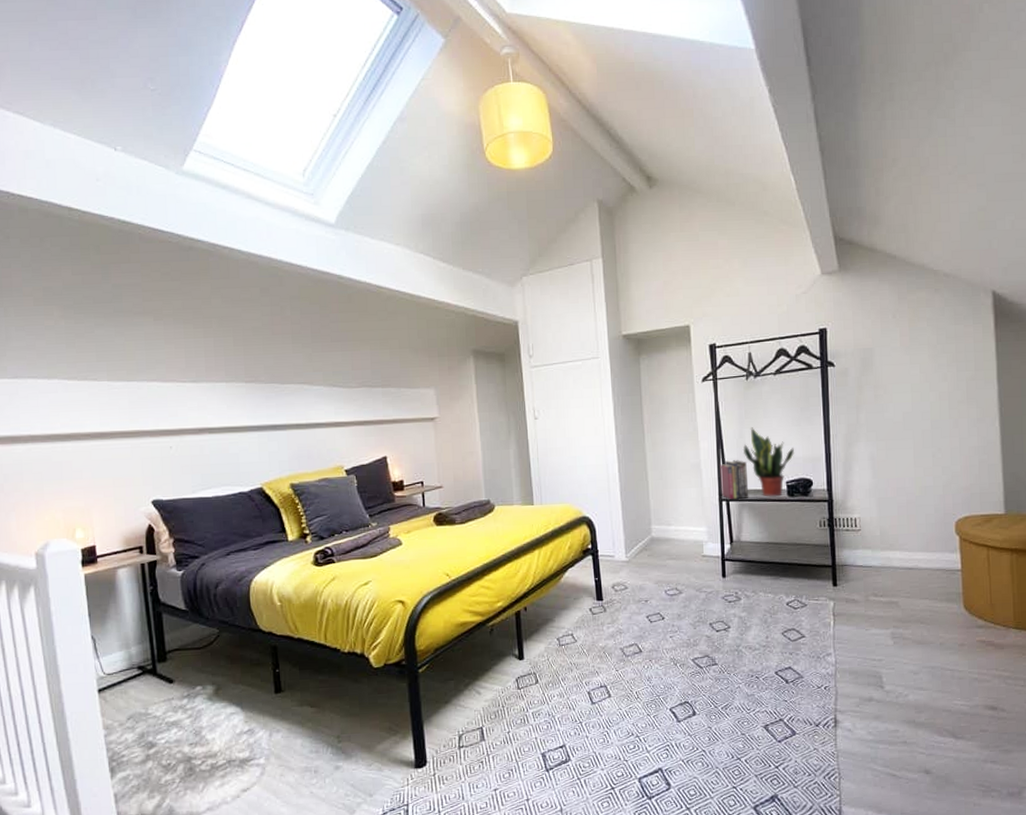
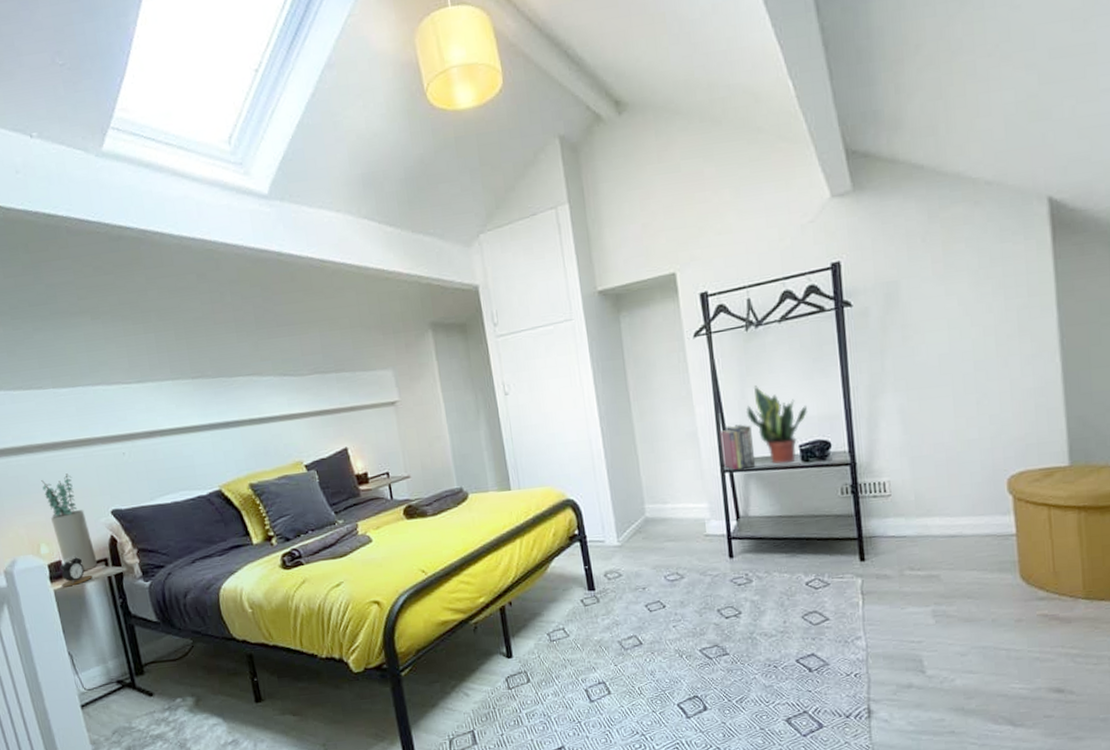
vase: none [85,462,133,558] -> present [41,473,98,571]
alarm clock: none [93,542,125,572] -> present [60,556,92,587]

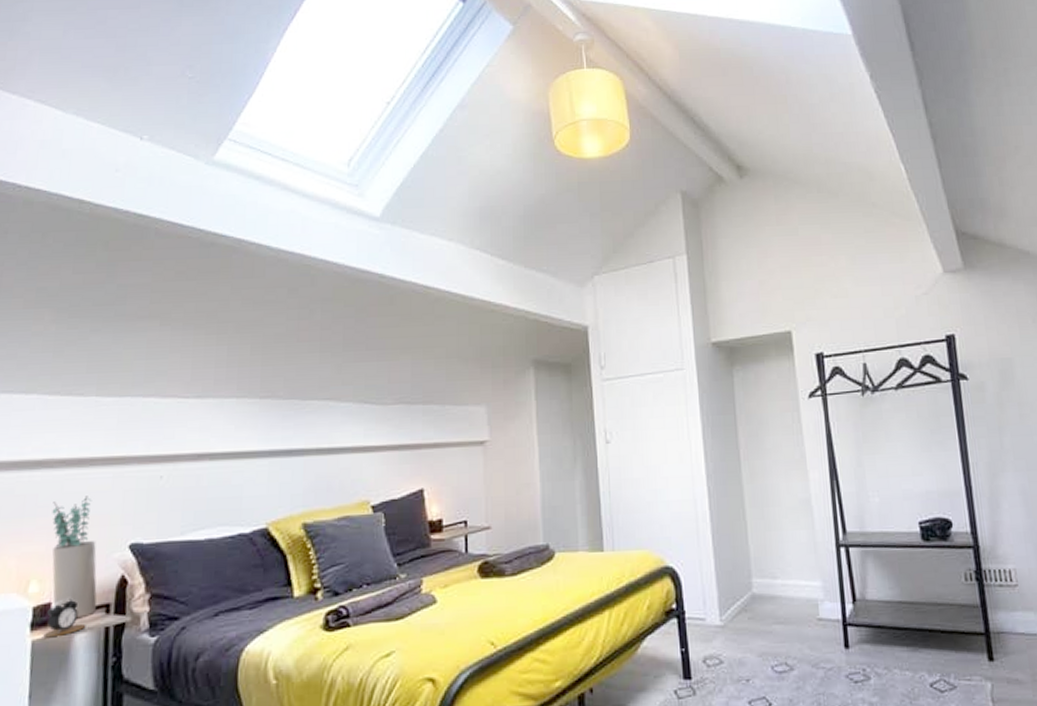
books: present [720,424,756,470] -> none [835,494,874,545]
potted plant: present [745,385,807,465] -> none [862,454,926,542]

